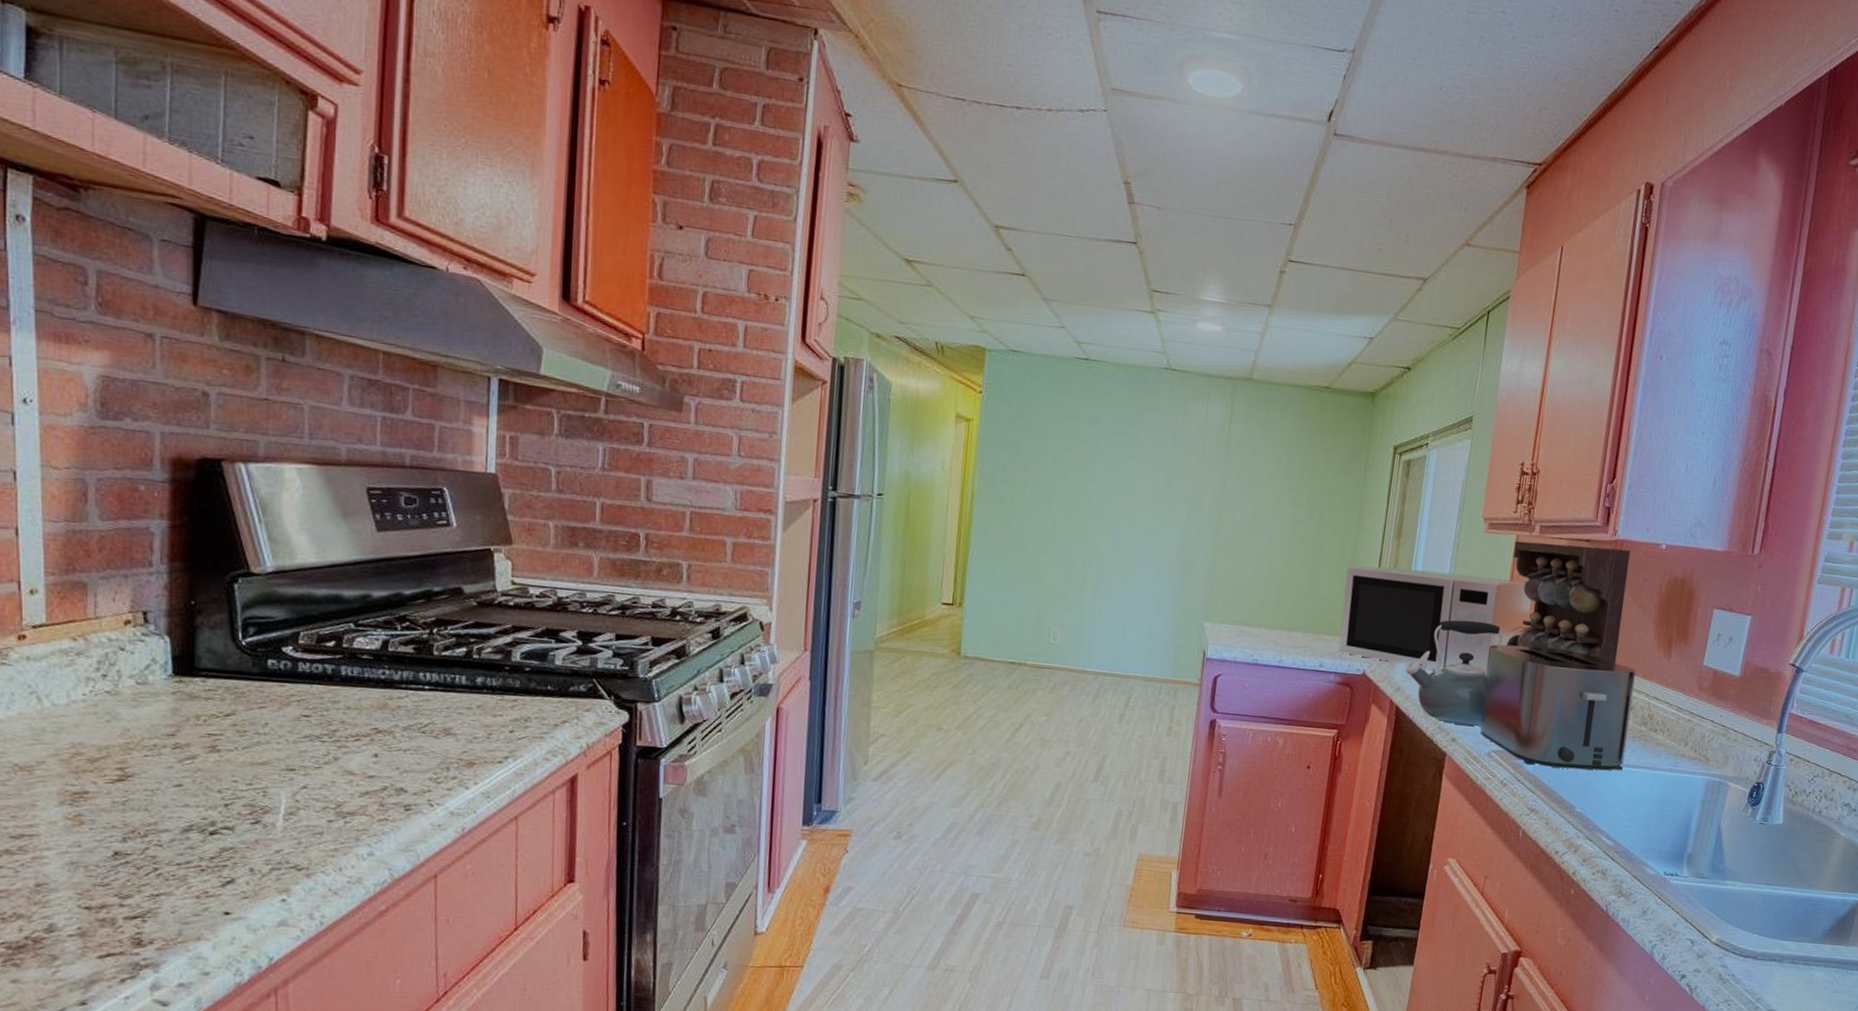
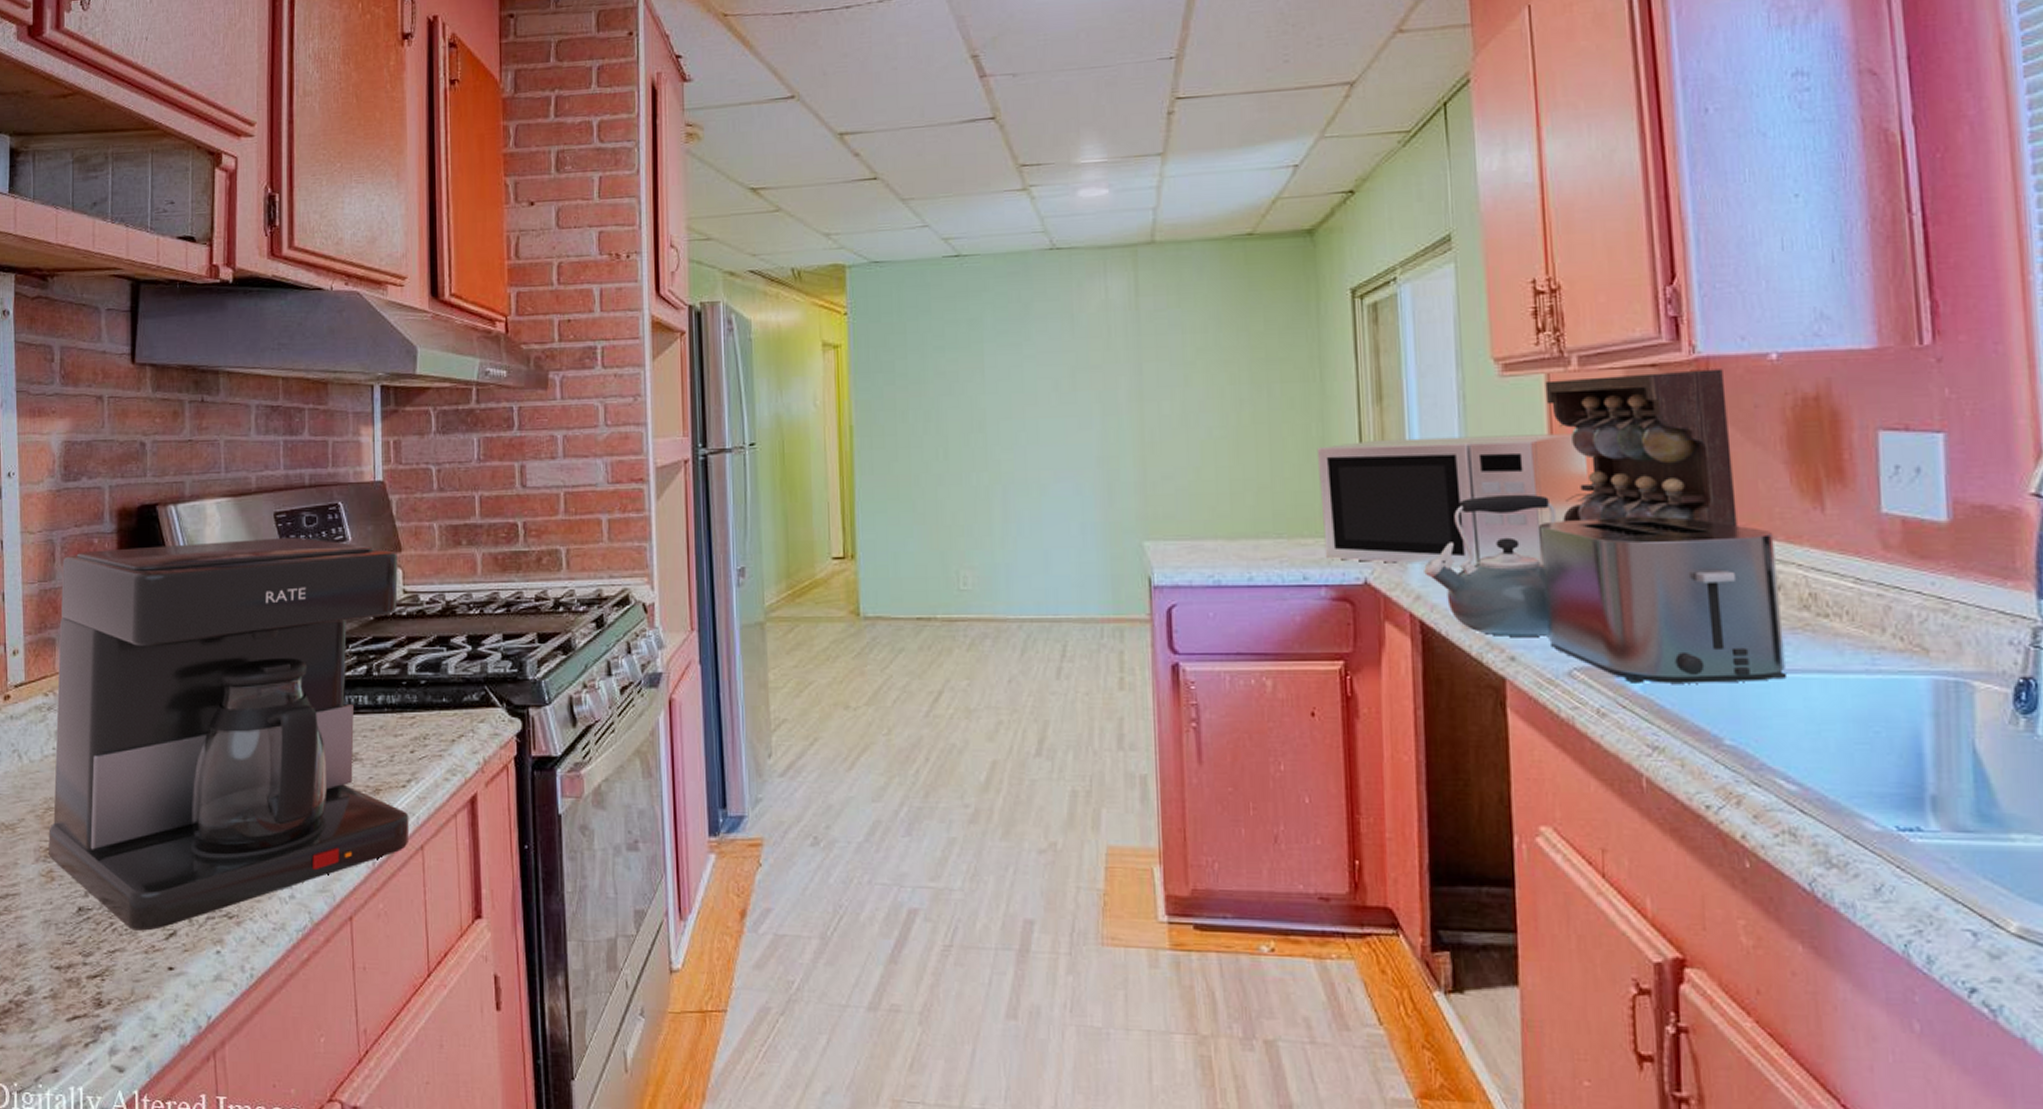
coffee maker: none [76,496,507,878] -> present [48,537,410,931]

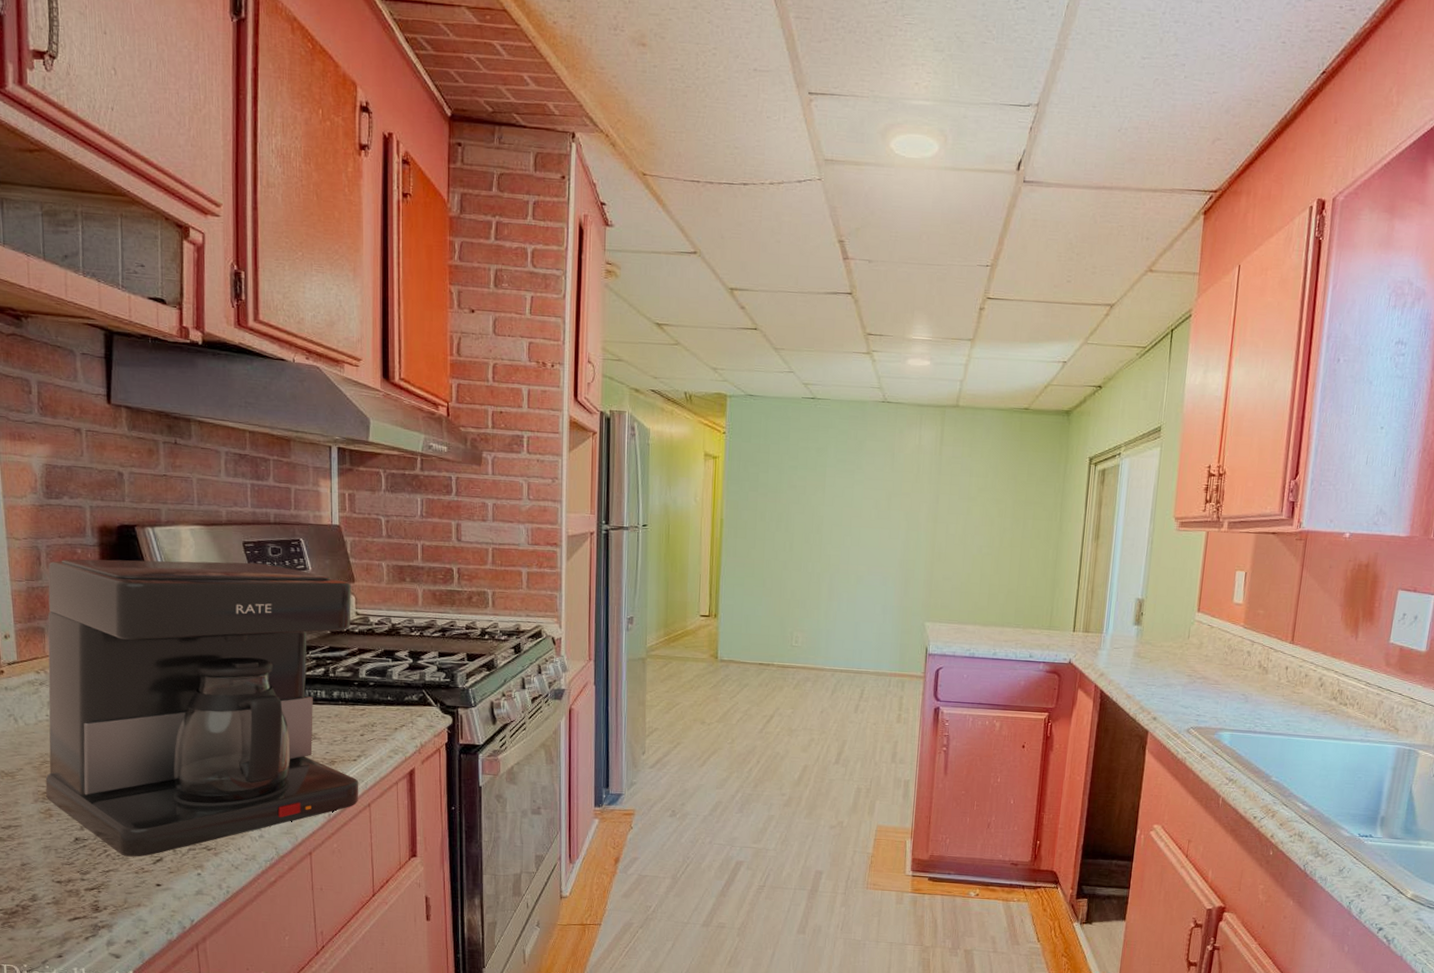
microwave: present [1316,433,1590,566] -> none [1046,565,1223,659]
kettle: present [1424,494,1556,636] -> none [1108,610,1197,706]
toaster: present [1539,516,1788,683] -> none [1179,631,1325,743]
spice rack: present [1545,369,1738,526] -> none [1201,536,1315,644]

